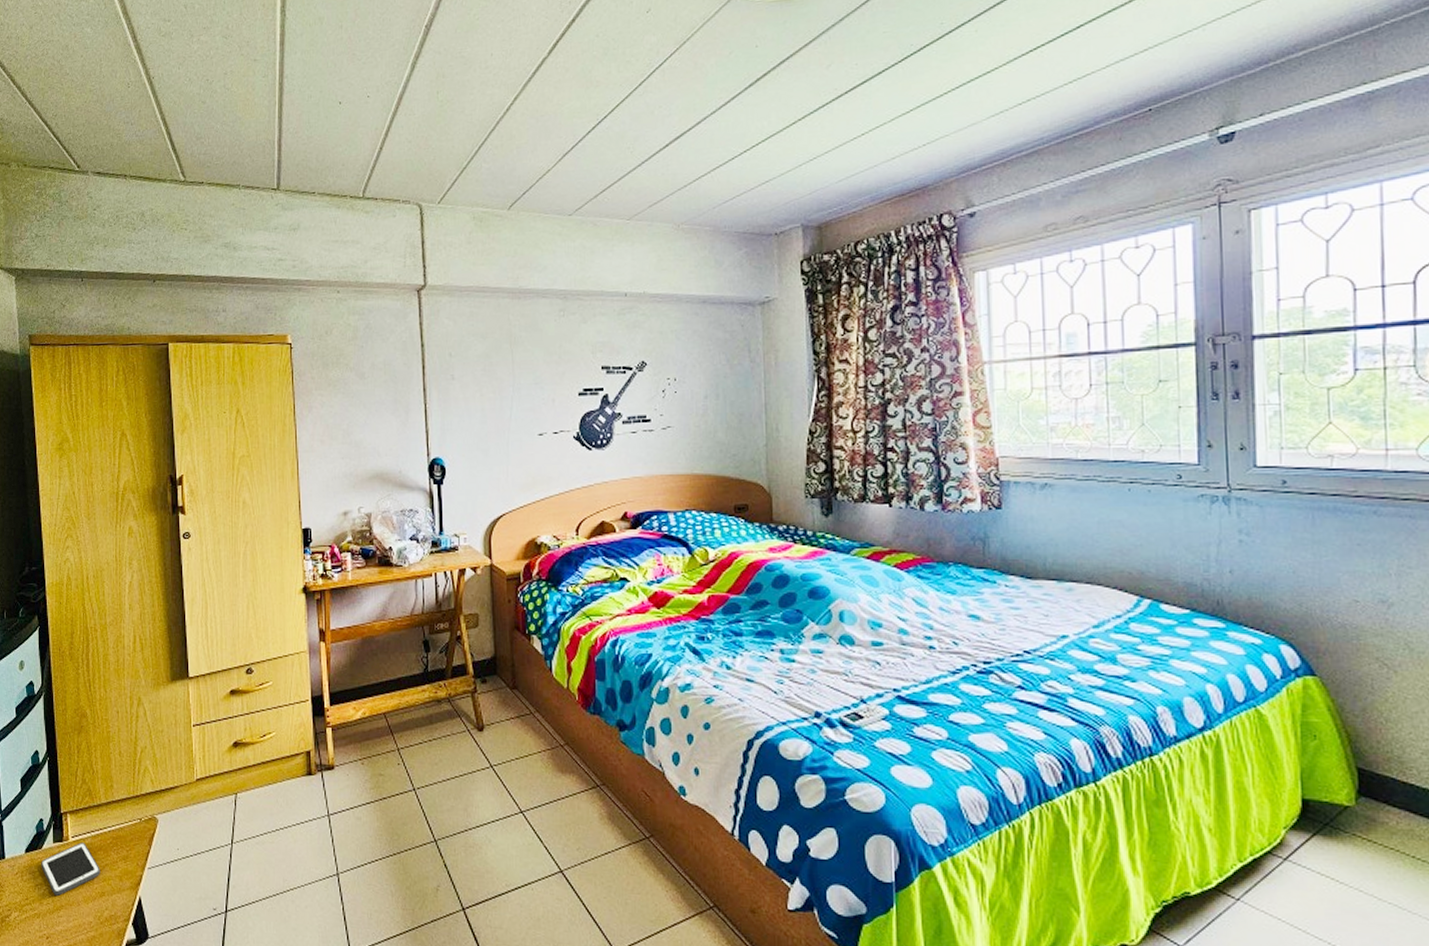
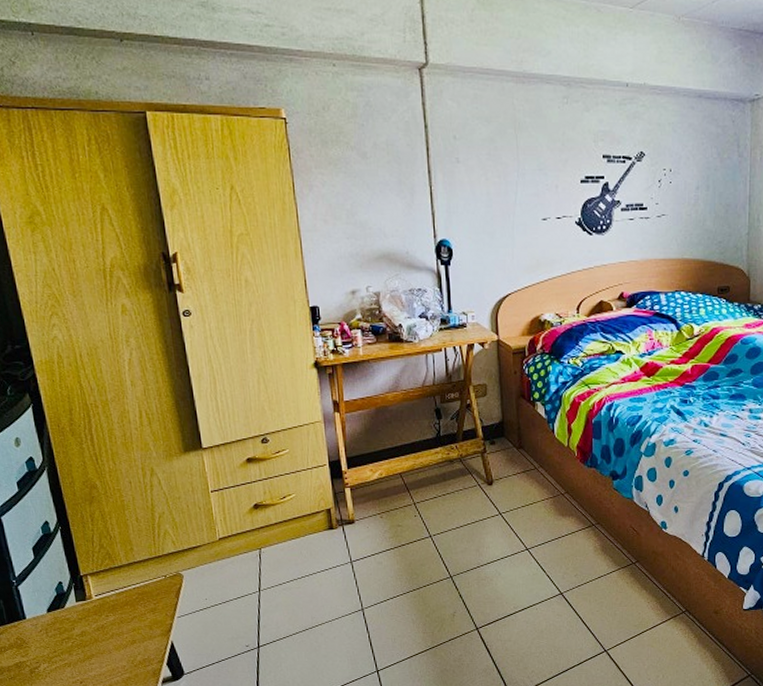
cell phone: present [41,842,100,896] -> none [65,600,129,646]

